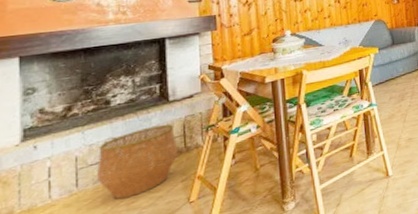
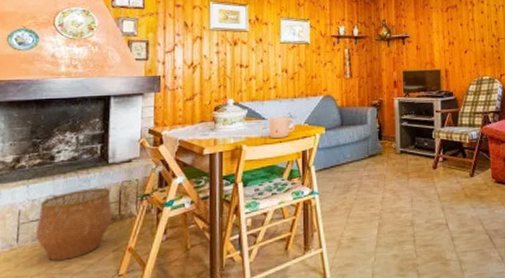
mug: none [325,41,351,62] -> present [268,116,296,139]

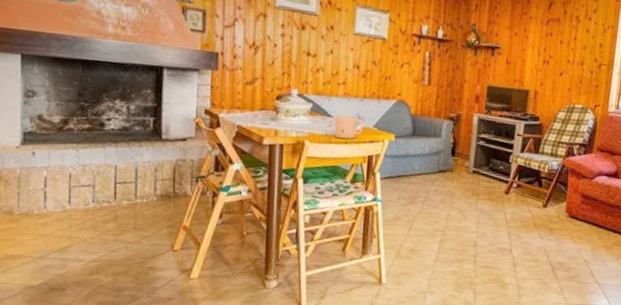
basket: present [35,187,113,262] -> none [87,161,167,229]

